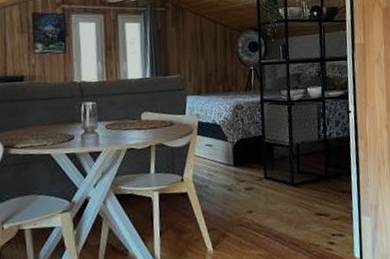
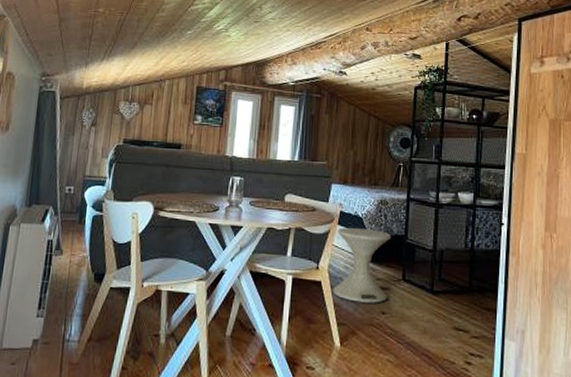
side table: none [198,134,253,207] -> present [333,228,391,303]

